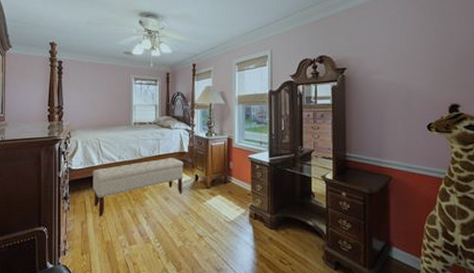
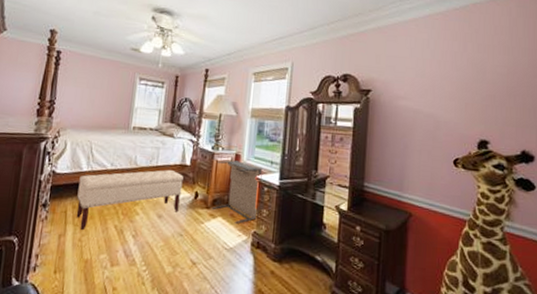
laundry hamper: none [211,144,253,199] -> present [212,160,263,224]

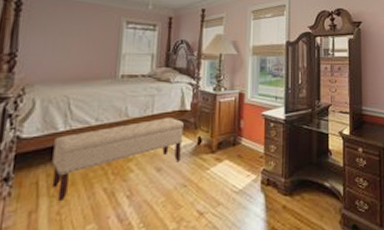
laundry hamper: present [212,160,263,224] -> none [217,99,268,164]

